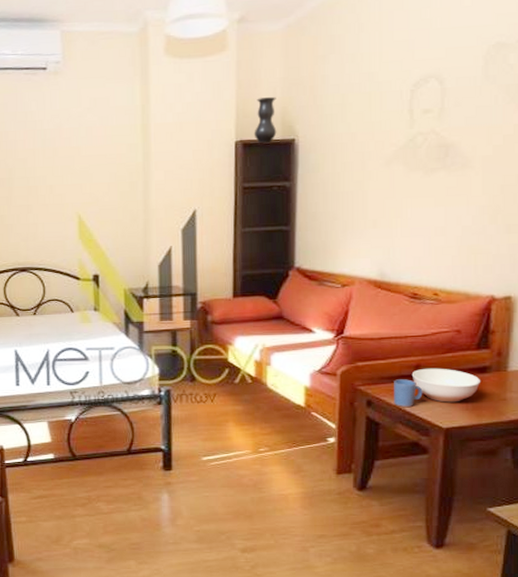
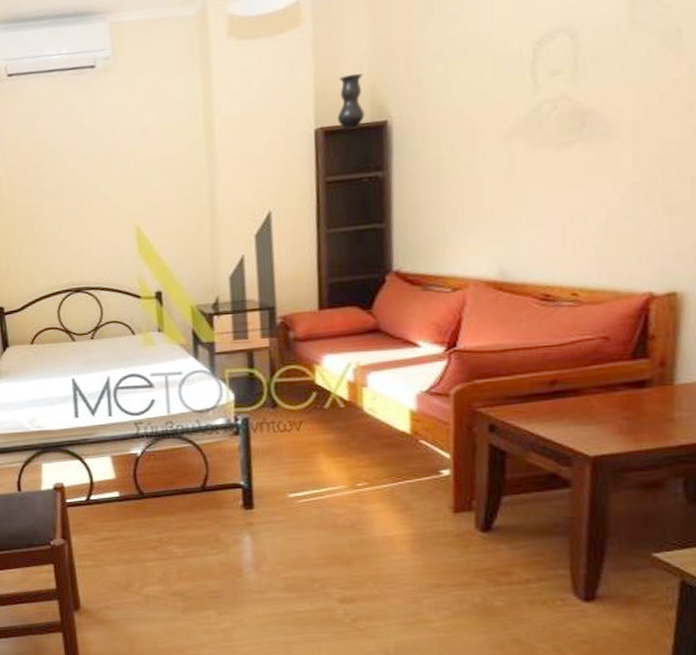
mug: present [394,379,423,408] -> none [523,398,562,433]
bowl: present [411,368,481,403] -> none [546,383,639,425]

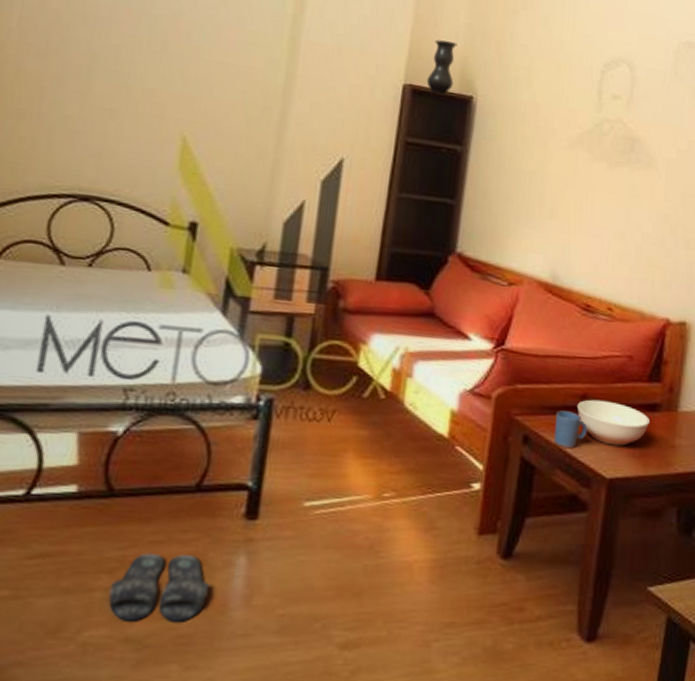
slippers: none [155,535,227,582] -> present [108,552,211,622]
mug: none [523,398,562,433] -> present [554,410,588,449]
bowl: none [546,383,639,425] -> present [576,399,651,446]

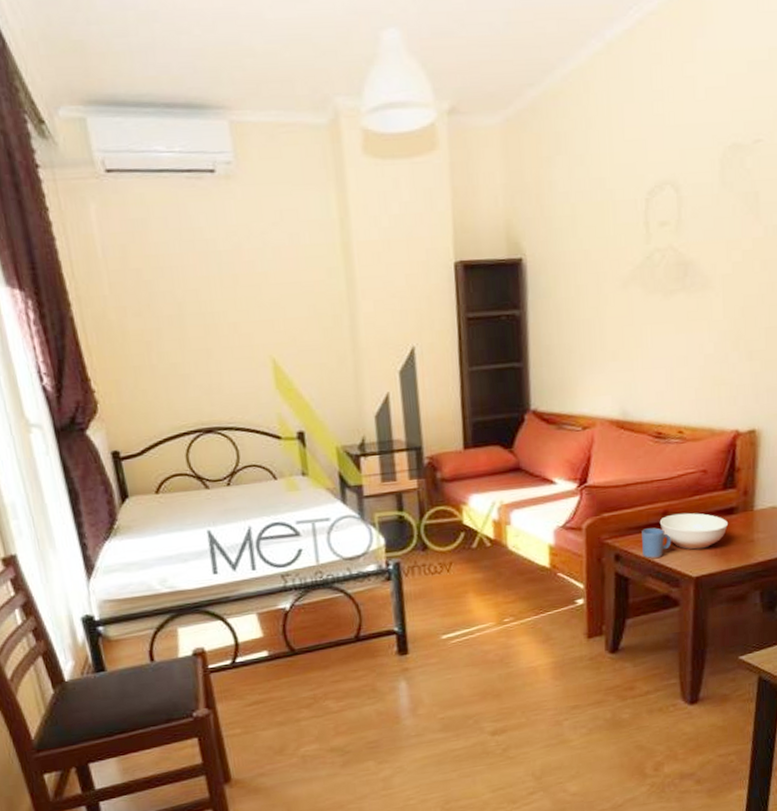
slippers: present [108,552,211,622] -> none [310,687,384,738]
vase: present [426,39,458,95] -> none [475,208,502,265]

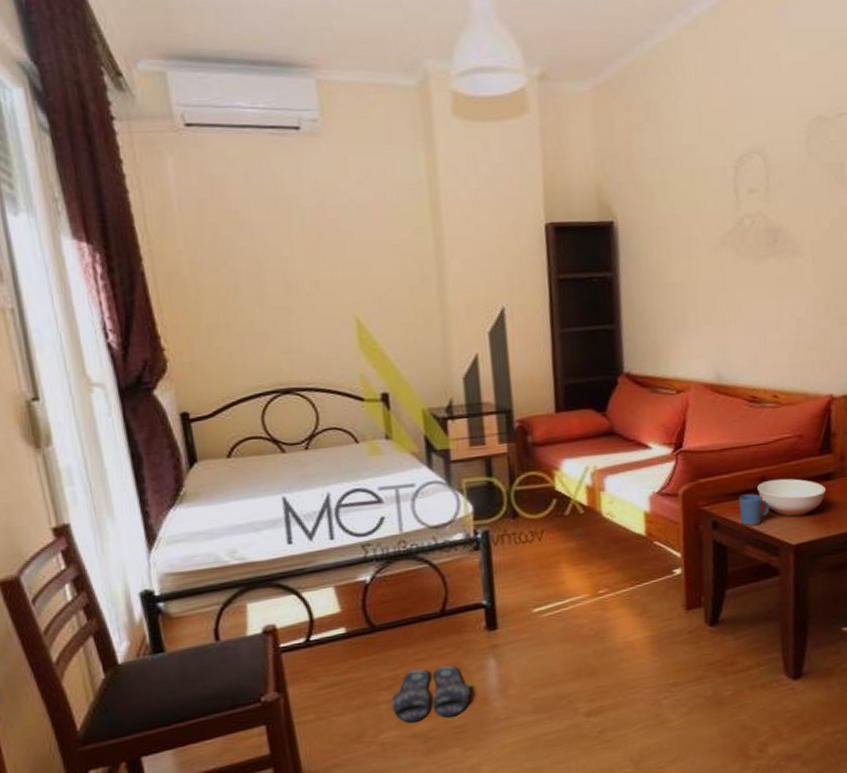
slippers: none [310,687,384,738] -> present [391,665,471,723]

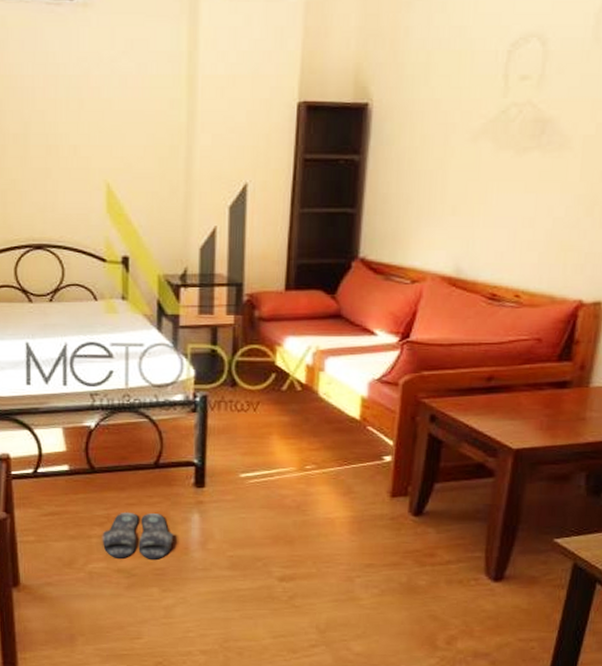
mug: present [739,494,770,526] -> none [461,392,494,425]
bowl: present [756,478,827,517] -> none [482,380,560,421]

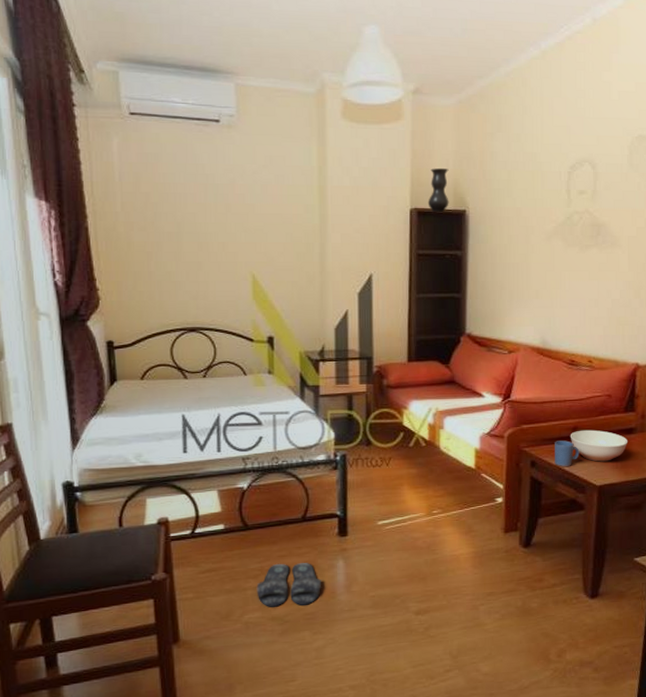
vase: none [320,50,350,107] -> present [428,168,449,213]
mug: none [461,392,494,425] -> present [555,440,580,467]
bowl: none [482,380,560,421] -> present [570,429,628,462]

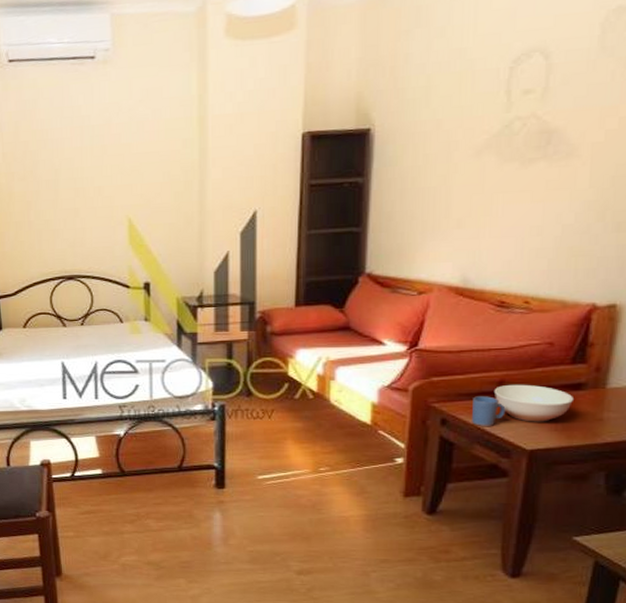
slippers: present [256,563,322,607] -> none [133,510,198,554]
vase: present [428,168,449,213] -> none [323,81,351,135]

